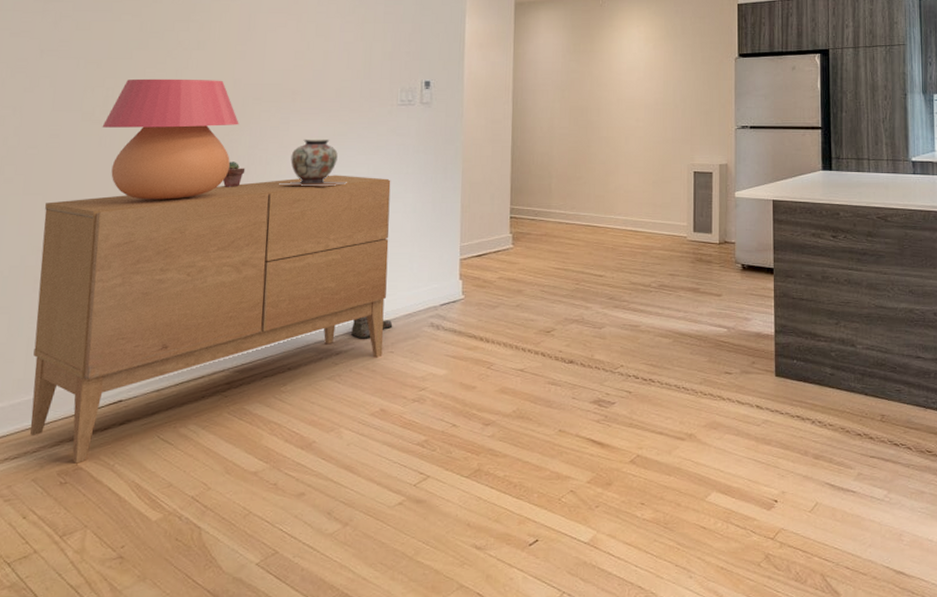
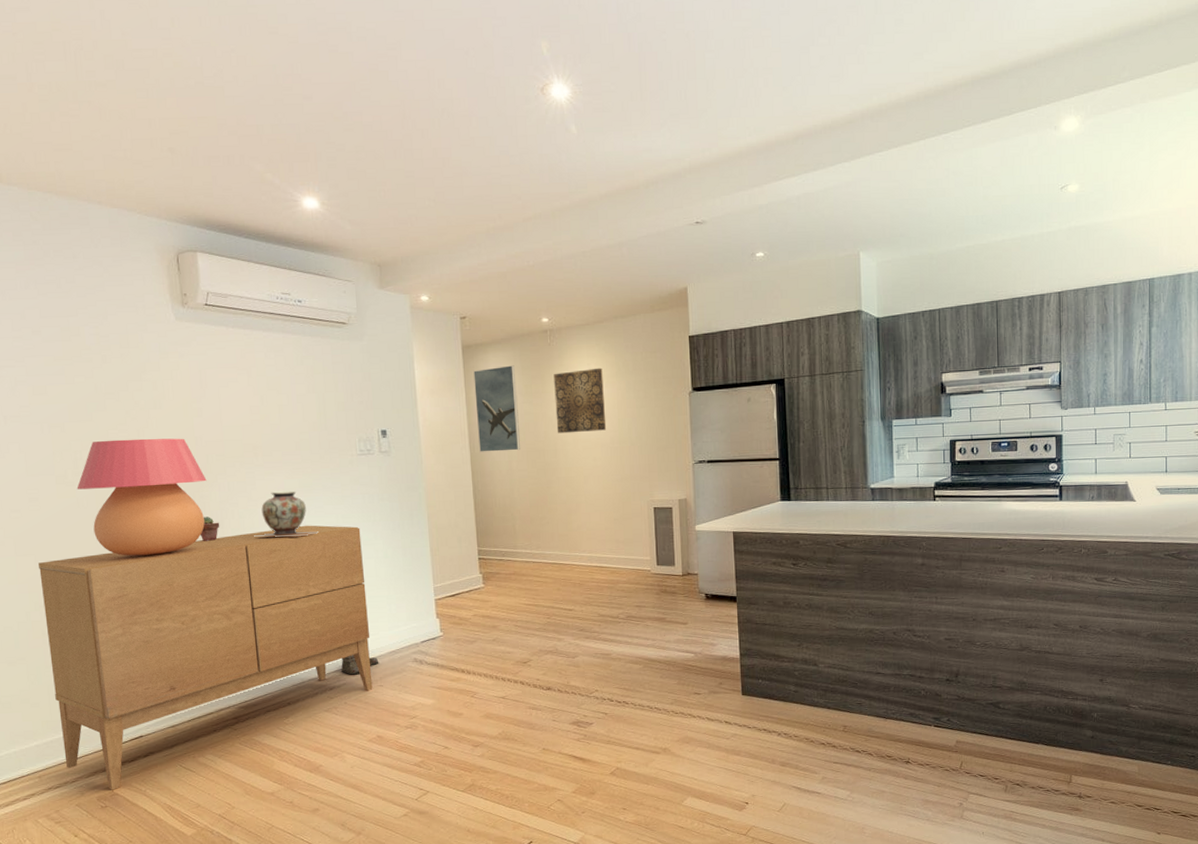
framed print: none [522,24,565,108] -> present [473,365,520,452]
wall art: none [601,30,652,93] -> present [554,367,607,434]

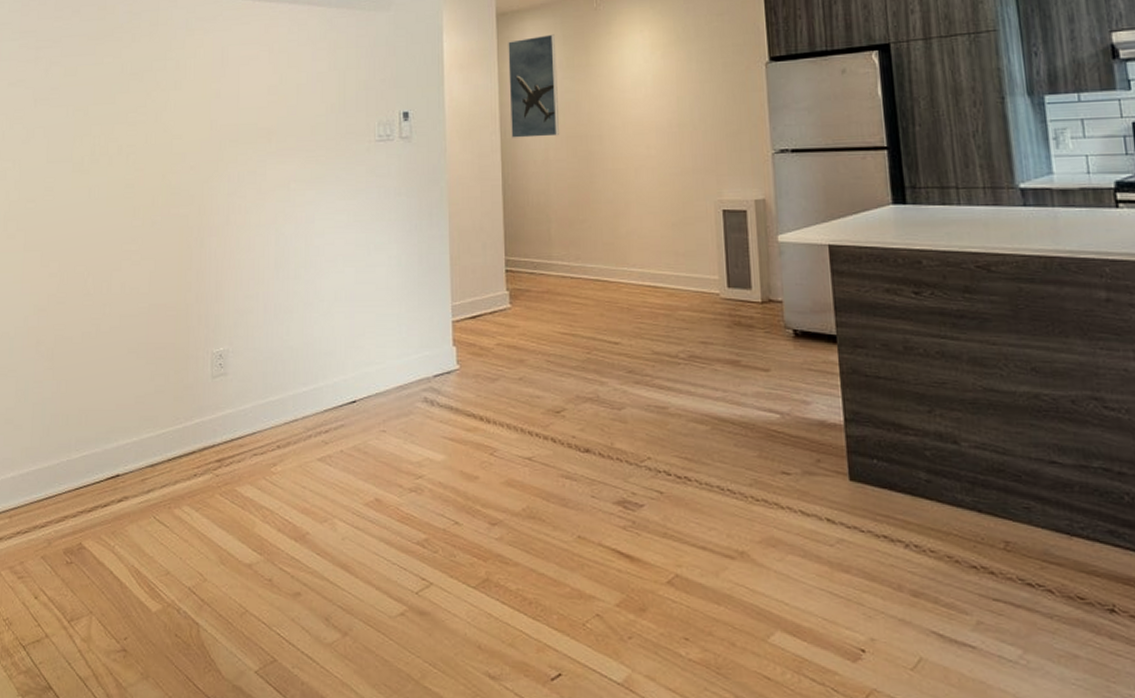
sideboard: present [38,525,373,790] -> none [38,223,376,542]
table lamp: present [76,438,207,556] -> none [91,122,217,255]
potted succulent: present [201,517,220,541] -> none [205,211,226,240]
decorative vase: present [253,491,320,538] -> none [258,182,329,238]
boots: present [339,655,379,676] -> none [337,388,384,415]
wall art: present [554,367,607,434] -> none [600,35,663,116]

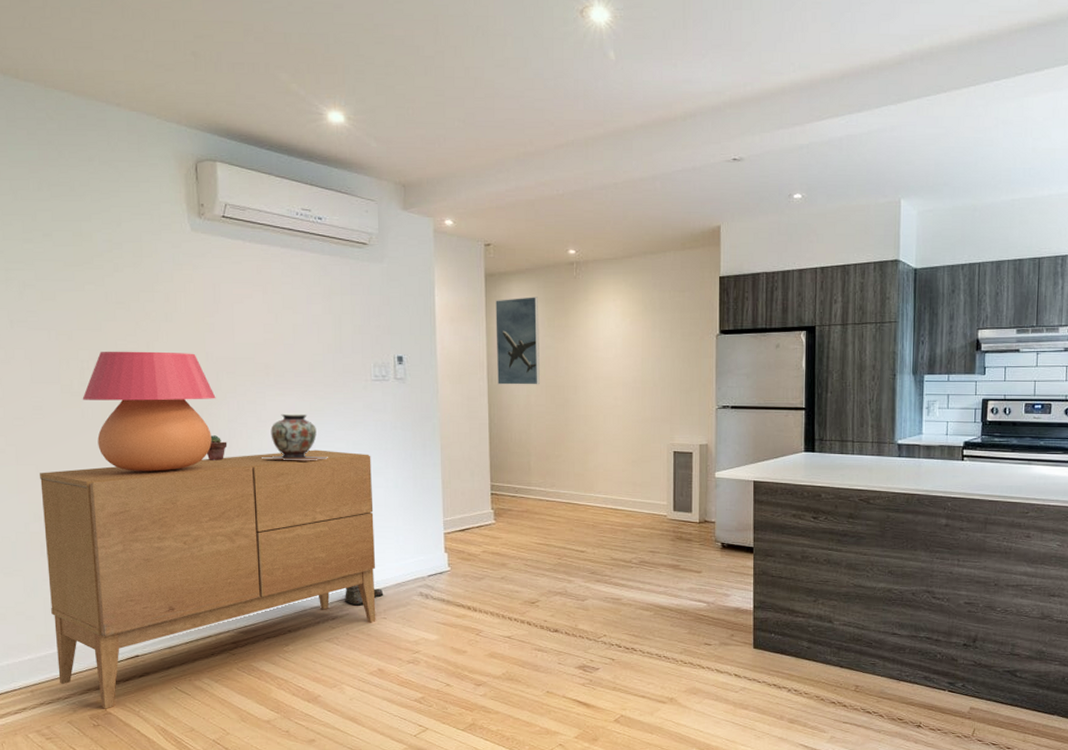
sideboard: none [38,223,376,542] -> present [40,449,376,709]
table lamp: none [91,122,217,255] -> present [82,351,216,472]
potted succulent: none [205,211,226,240] -> present [207,435,228,460]
decorative vase: none [258,182,329,238] -> present [261,413,329,461]
boots: none [337,388,384,415] -> present [343,585,384,606]

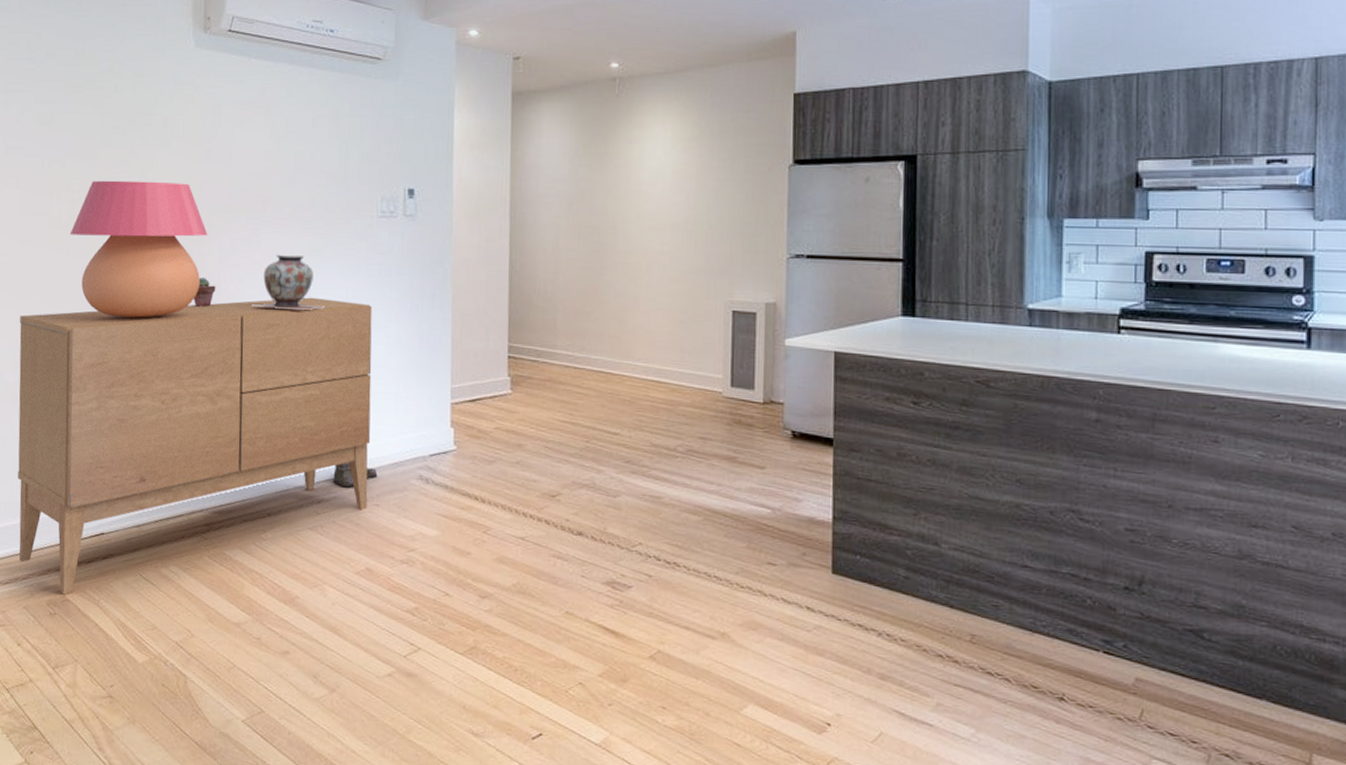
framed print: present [495,297,540,385] -> none [521,119,573,225]

